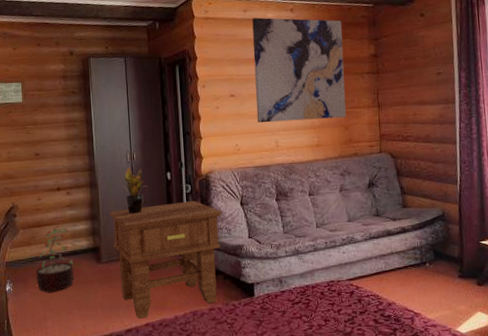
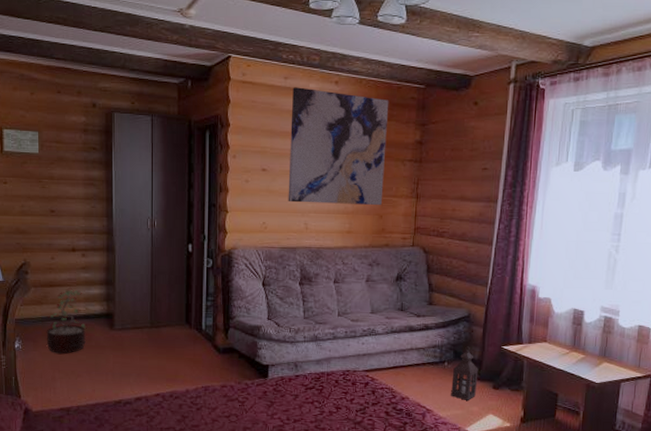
side table: present [108,200,223,319] -> none [124,275,243,389]
potted plant: present [120,167,147,214] -> none [139,234,166,284]
lantern: none [435,245,461,300] -> present [451,346,478,400]

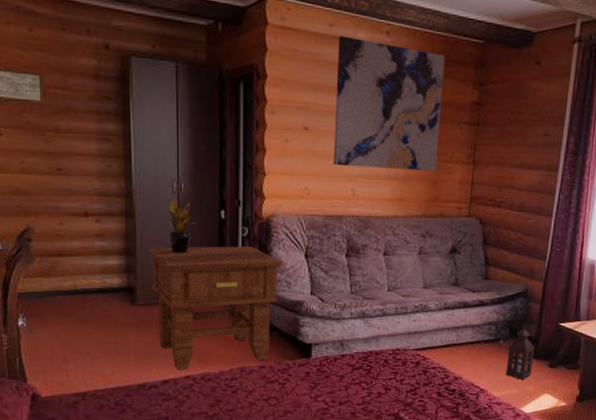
decorative plant: present [46,287,88,354] -> none [55,256,105,332]
side table: none [124,275,243,389] -> present [147,245,283,370]
potted plant: none [139,234,166,284] -> present [163,198,195,254]

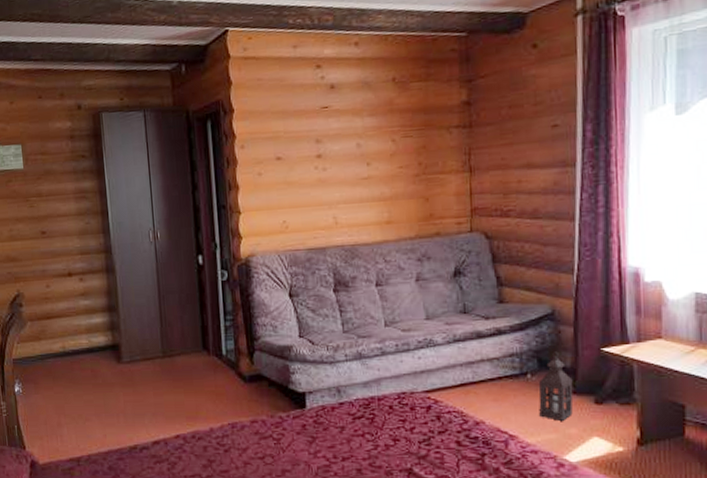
side table: present [147,245,283,370] -> none [129,290,267,430]
potted plant: present [163,198,195,254] -> none [142,248,174,306]
wall art: present [333,36,445,171] -> none [304,55,427,194]

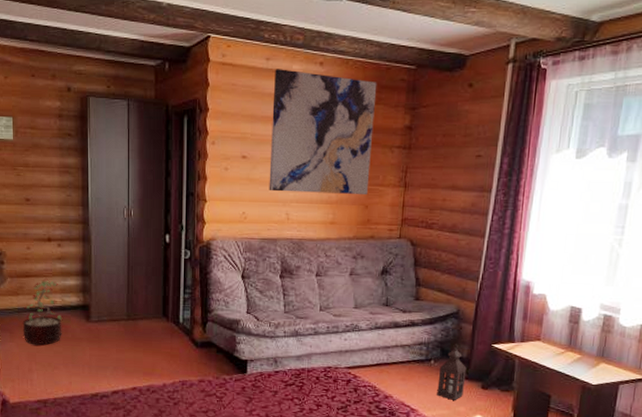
decorative plant: none [47,317,92,395] -> present [22,277,64,346]
wall art: none [304,55,427,194] -> present [269,69,377,194]

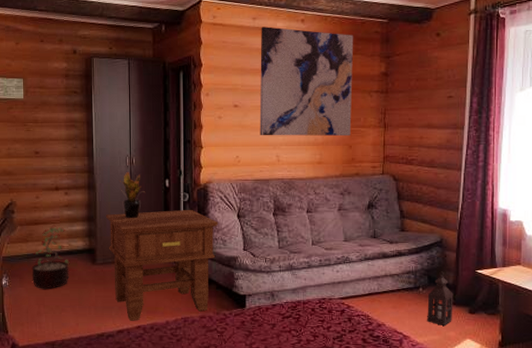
side table: none [101,267,221,382] -> present [105,209,219,321]
potted plant: none [115,224,143,275] -> present [119,171,145,219]

